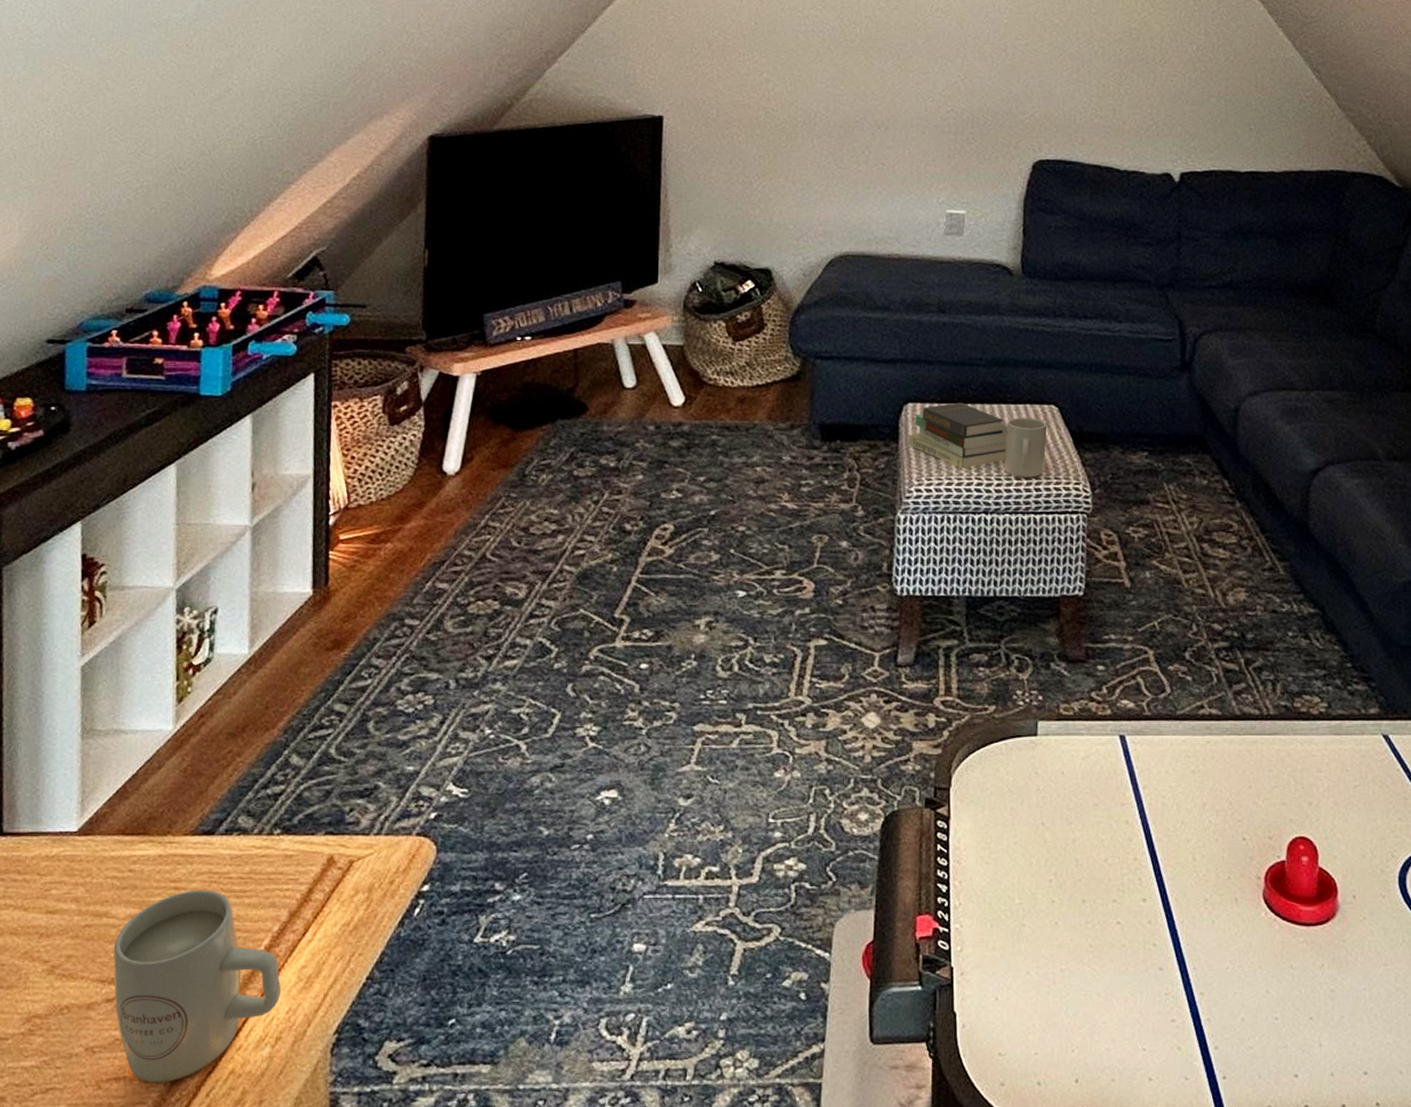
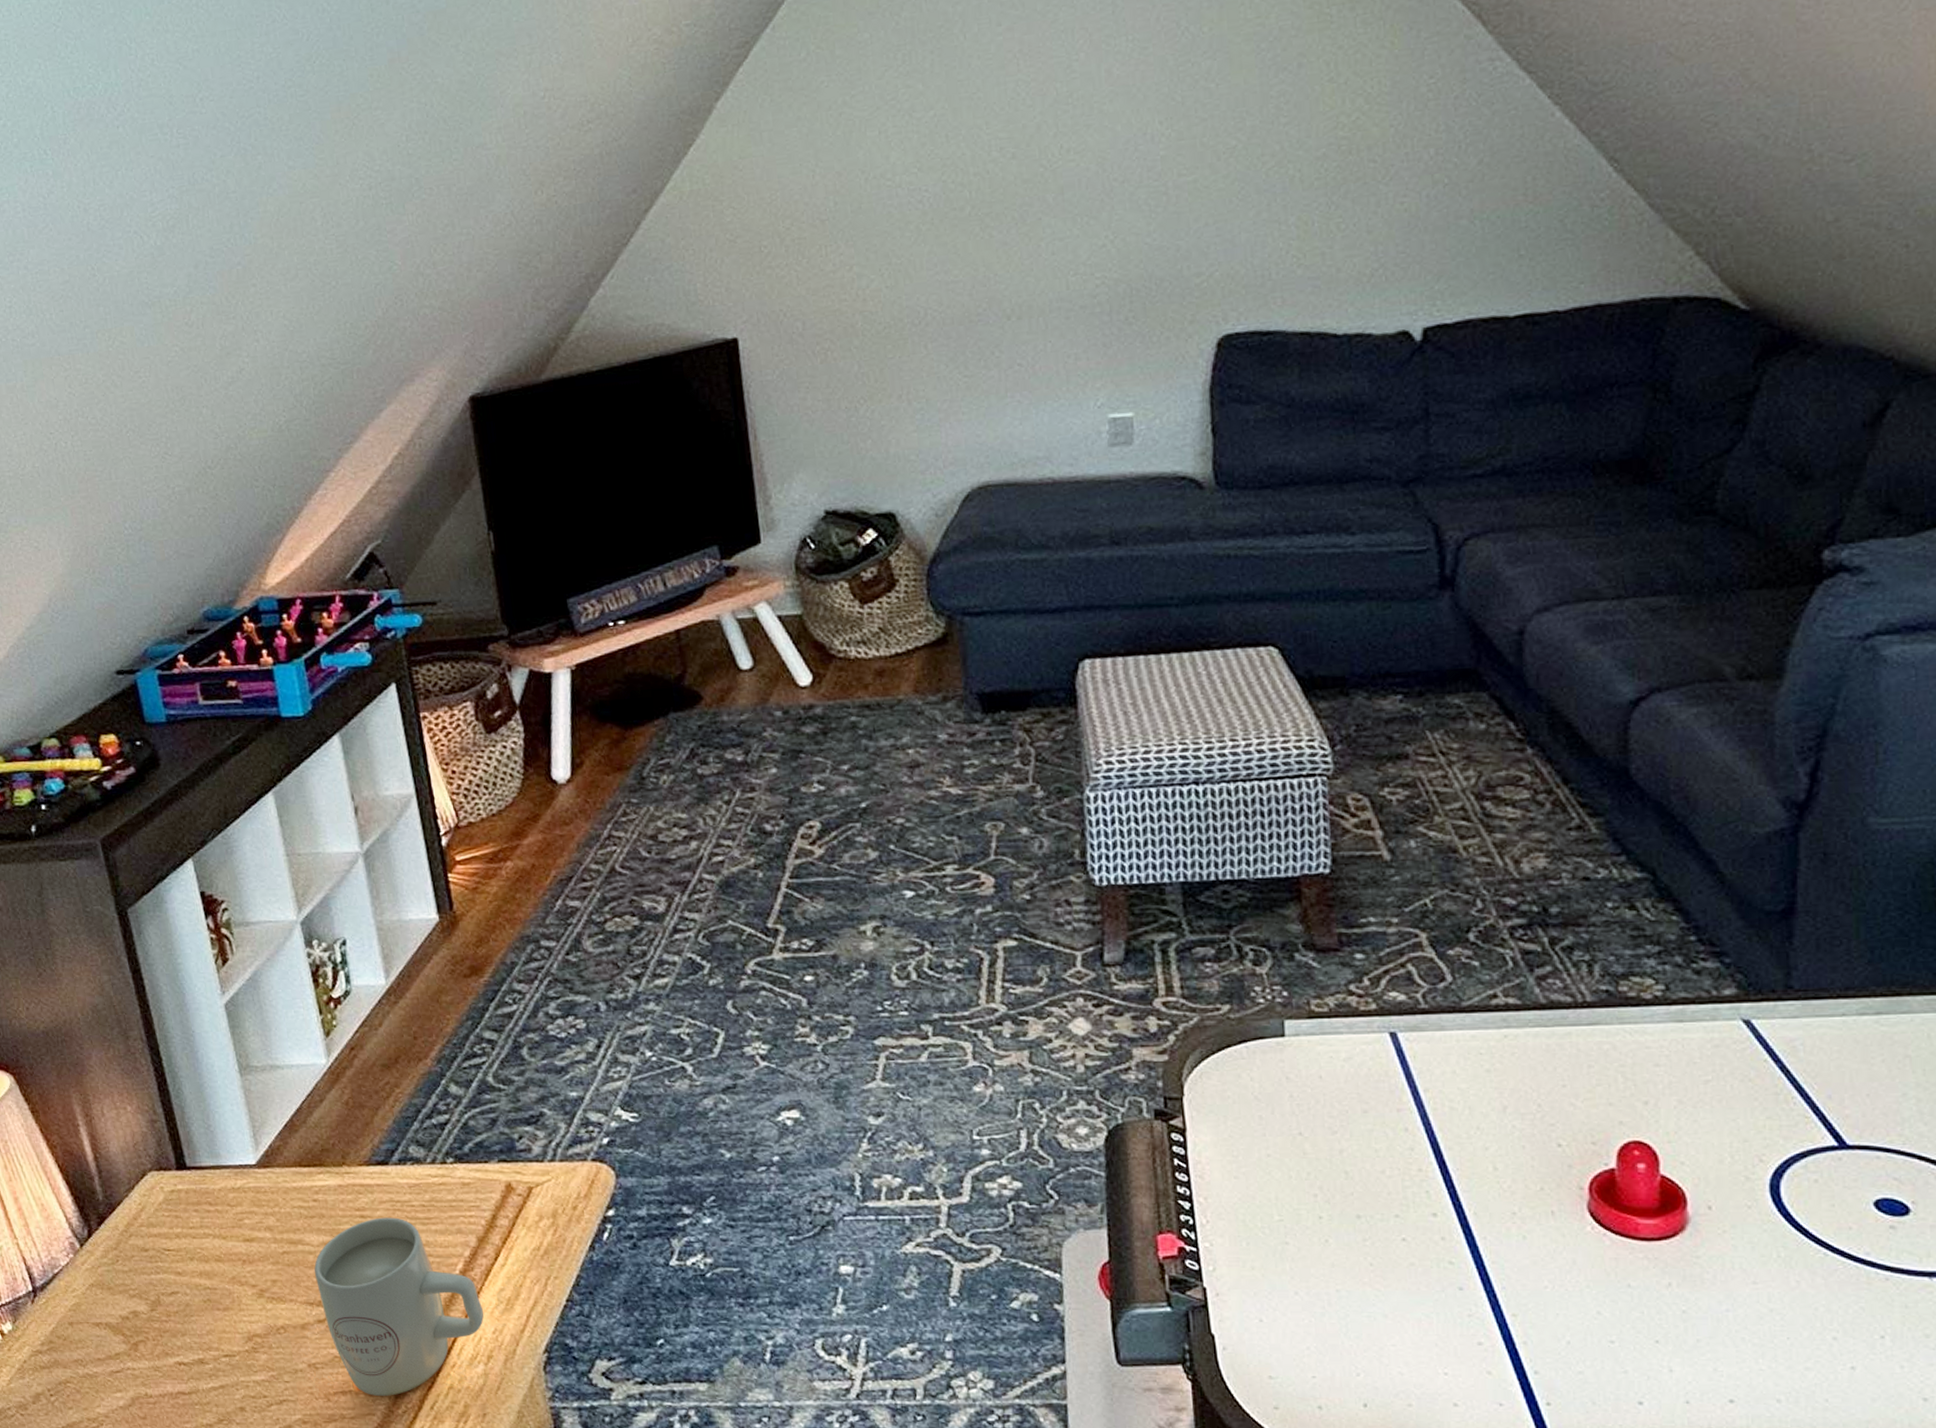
books: present [908,402,1008,468] -> none [1088,653,1216,733]
cup: present [1004,418,1047,478] -> none [1212,664,1268,738]

